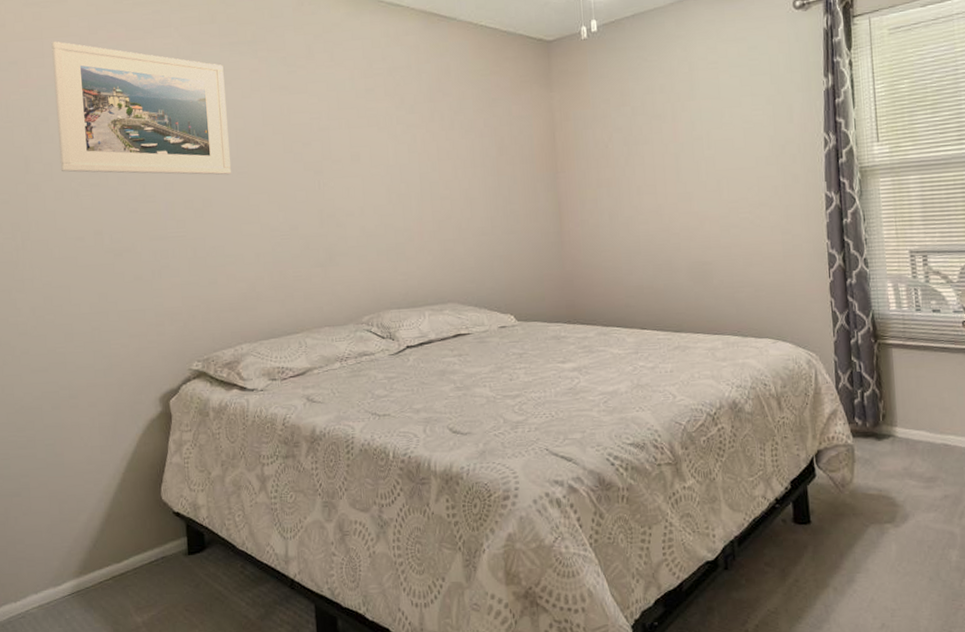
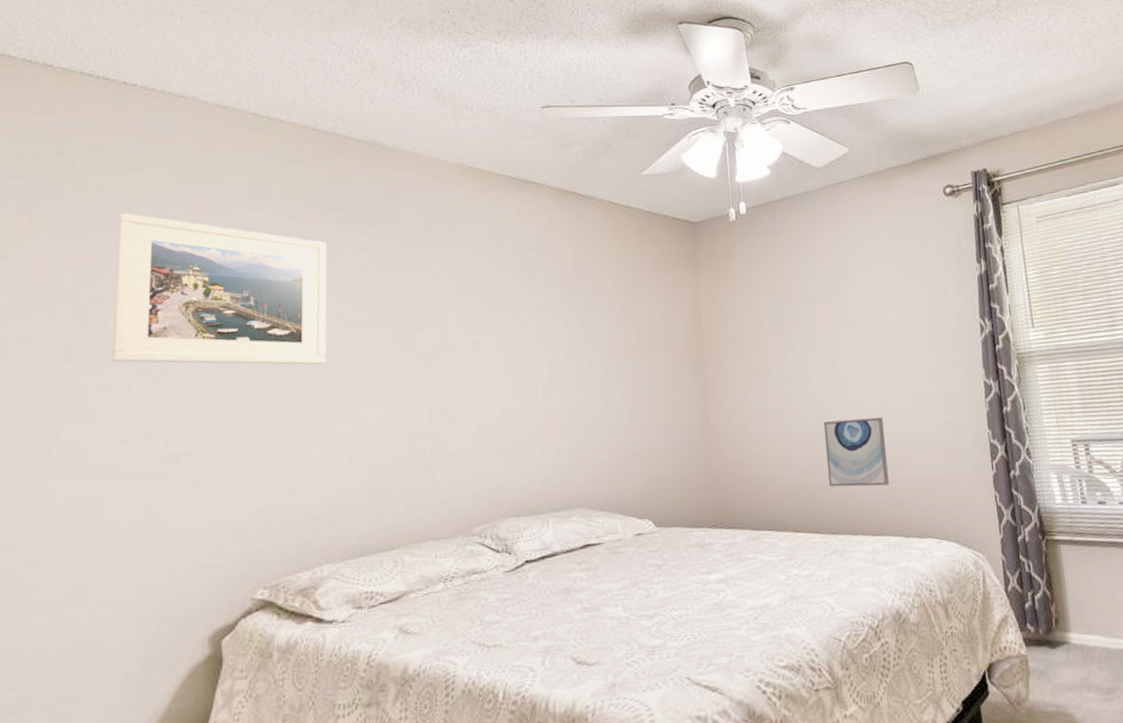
wall art: none [668,227,729,291] -> present [823,417,889,487]

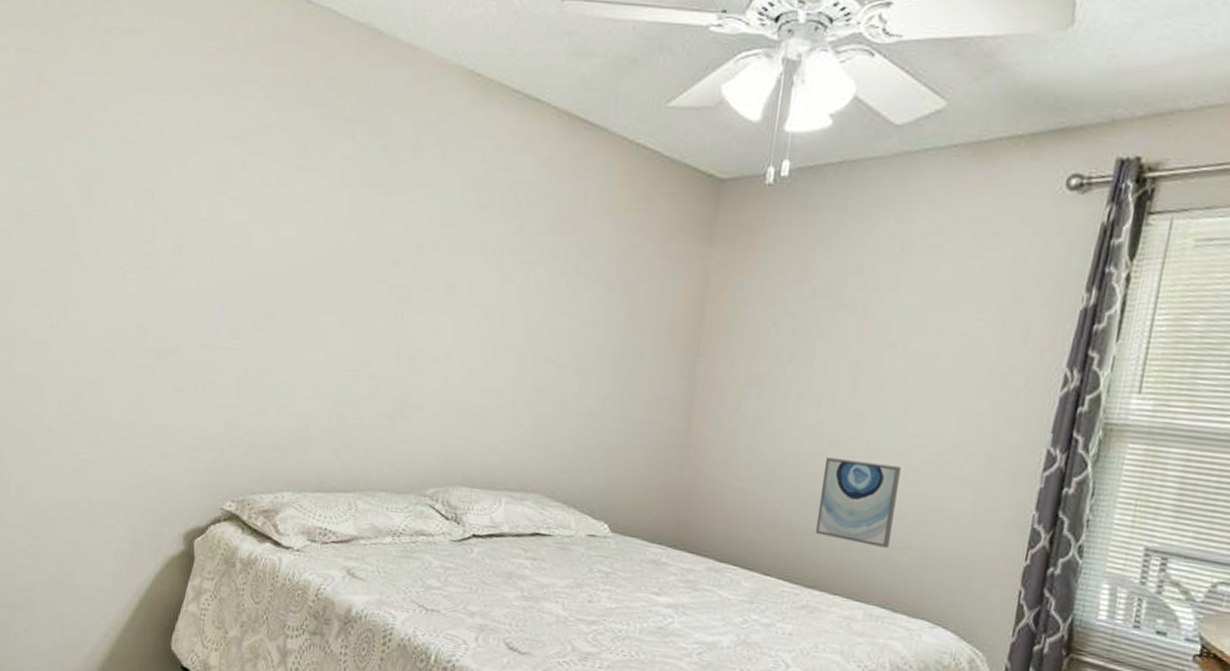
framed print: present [111,212,327,365] -> none [109,80,312,284]

